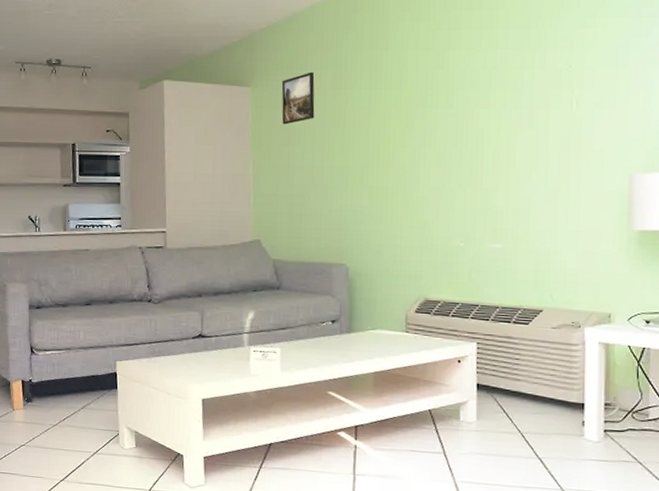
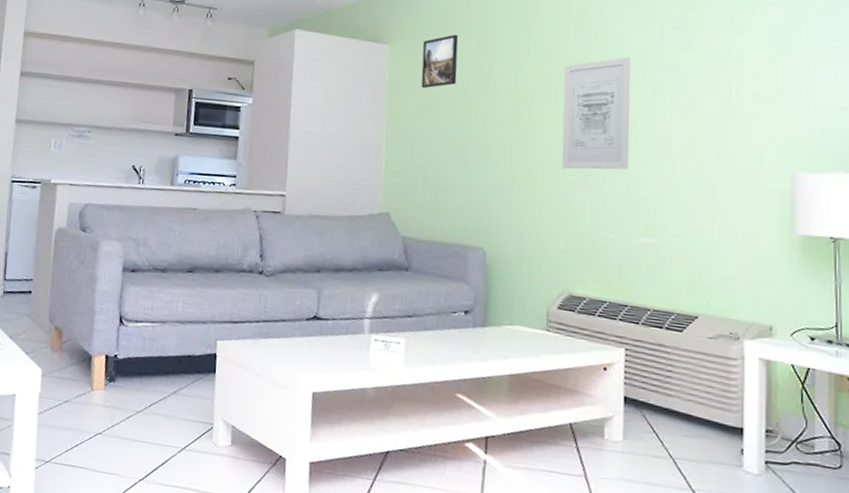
wall art: none [414,79,477,188] -> present [561,57,631,170]

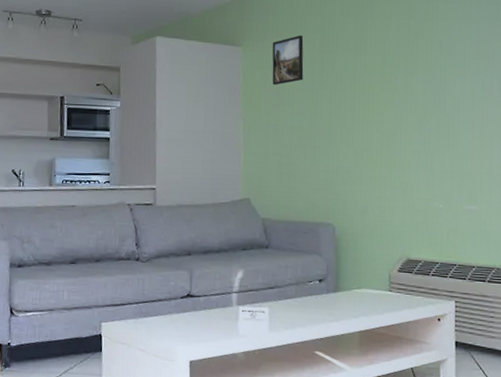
wall art: present [561,57,631,170] -> none [396,49,454,151]

